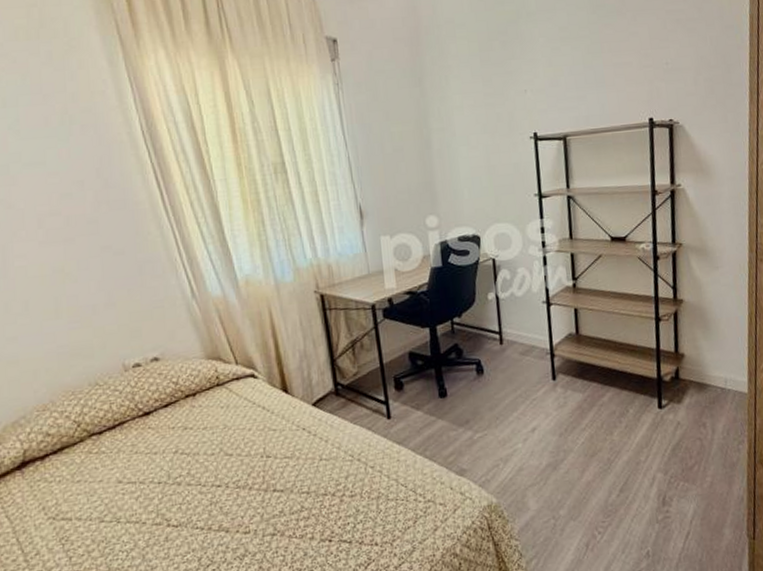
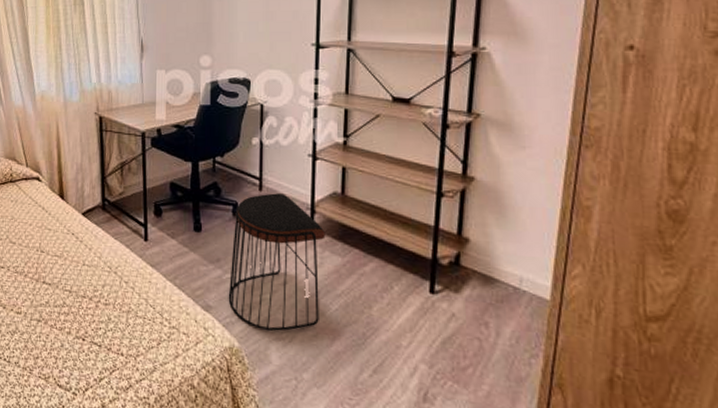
stool: none [479,343,569,480] -> present [228,193,326,332]

